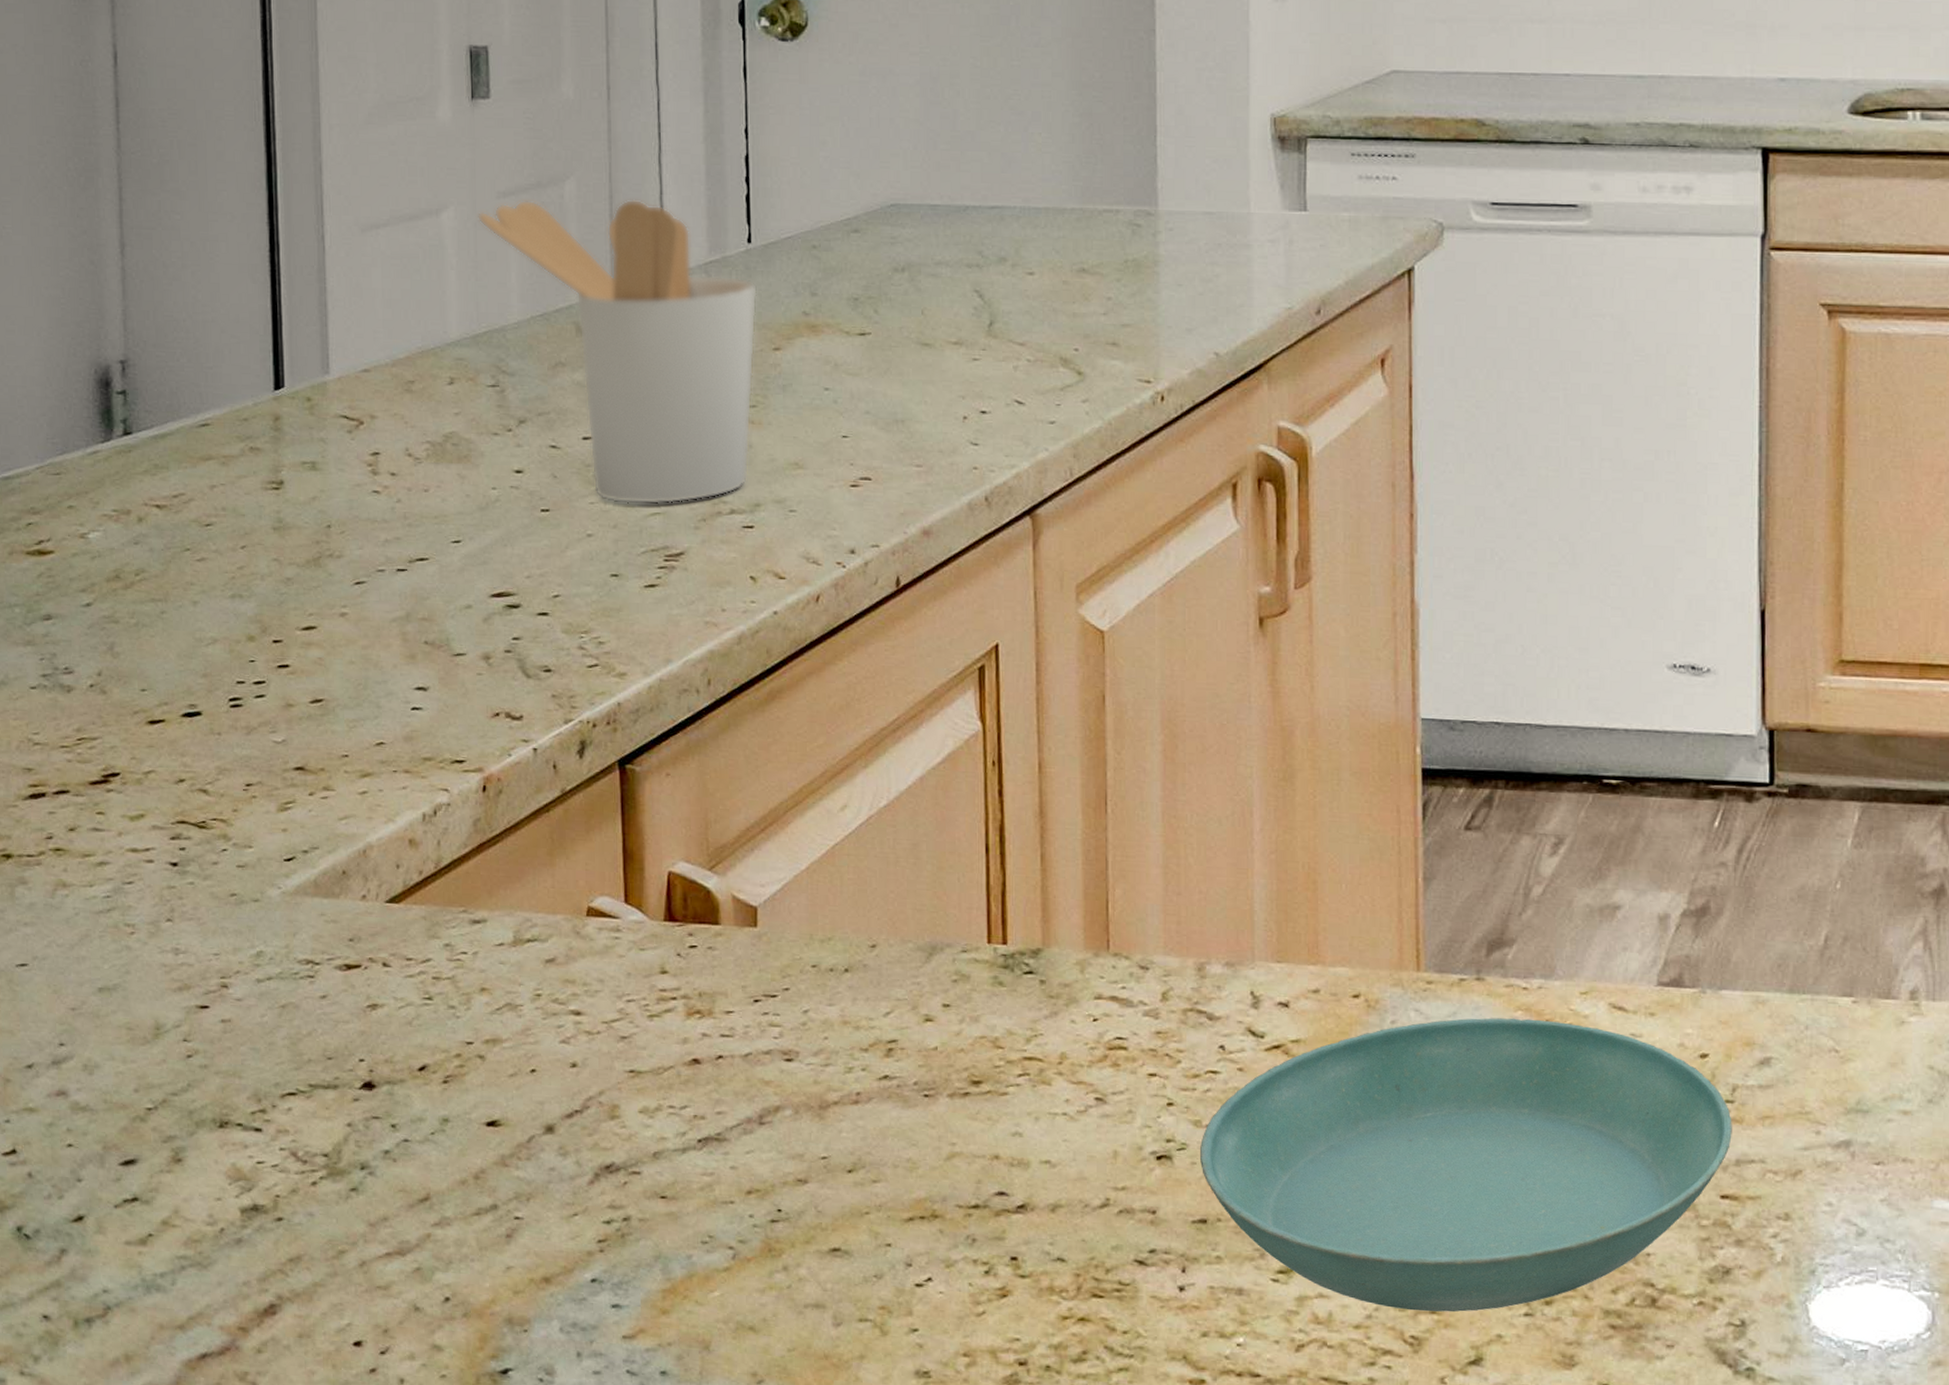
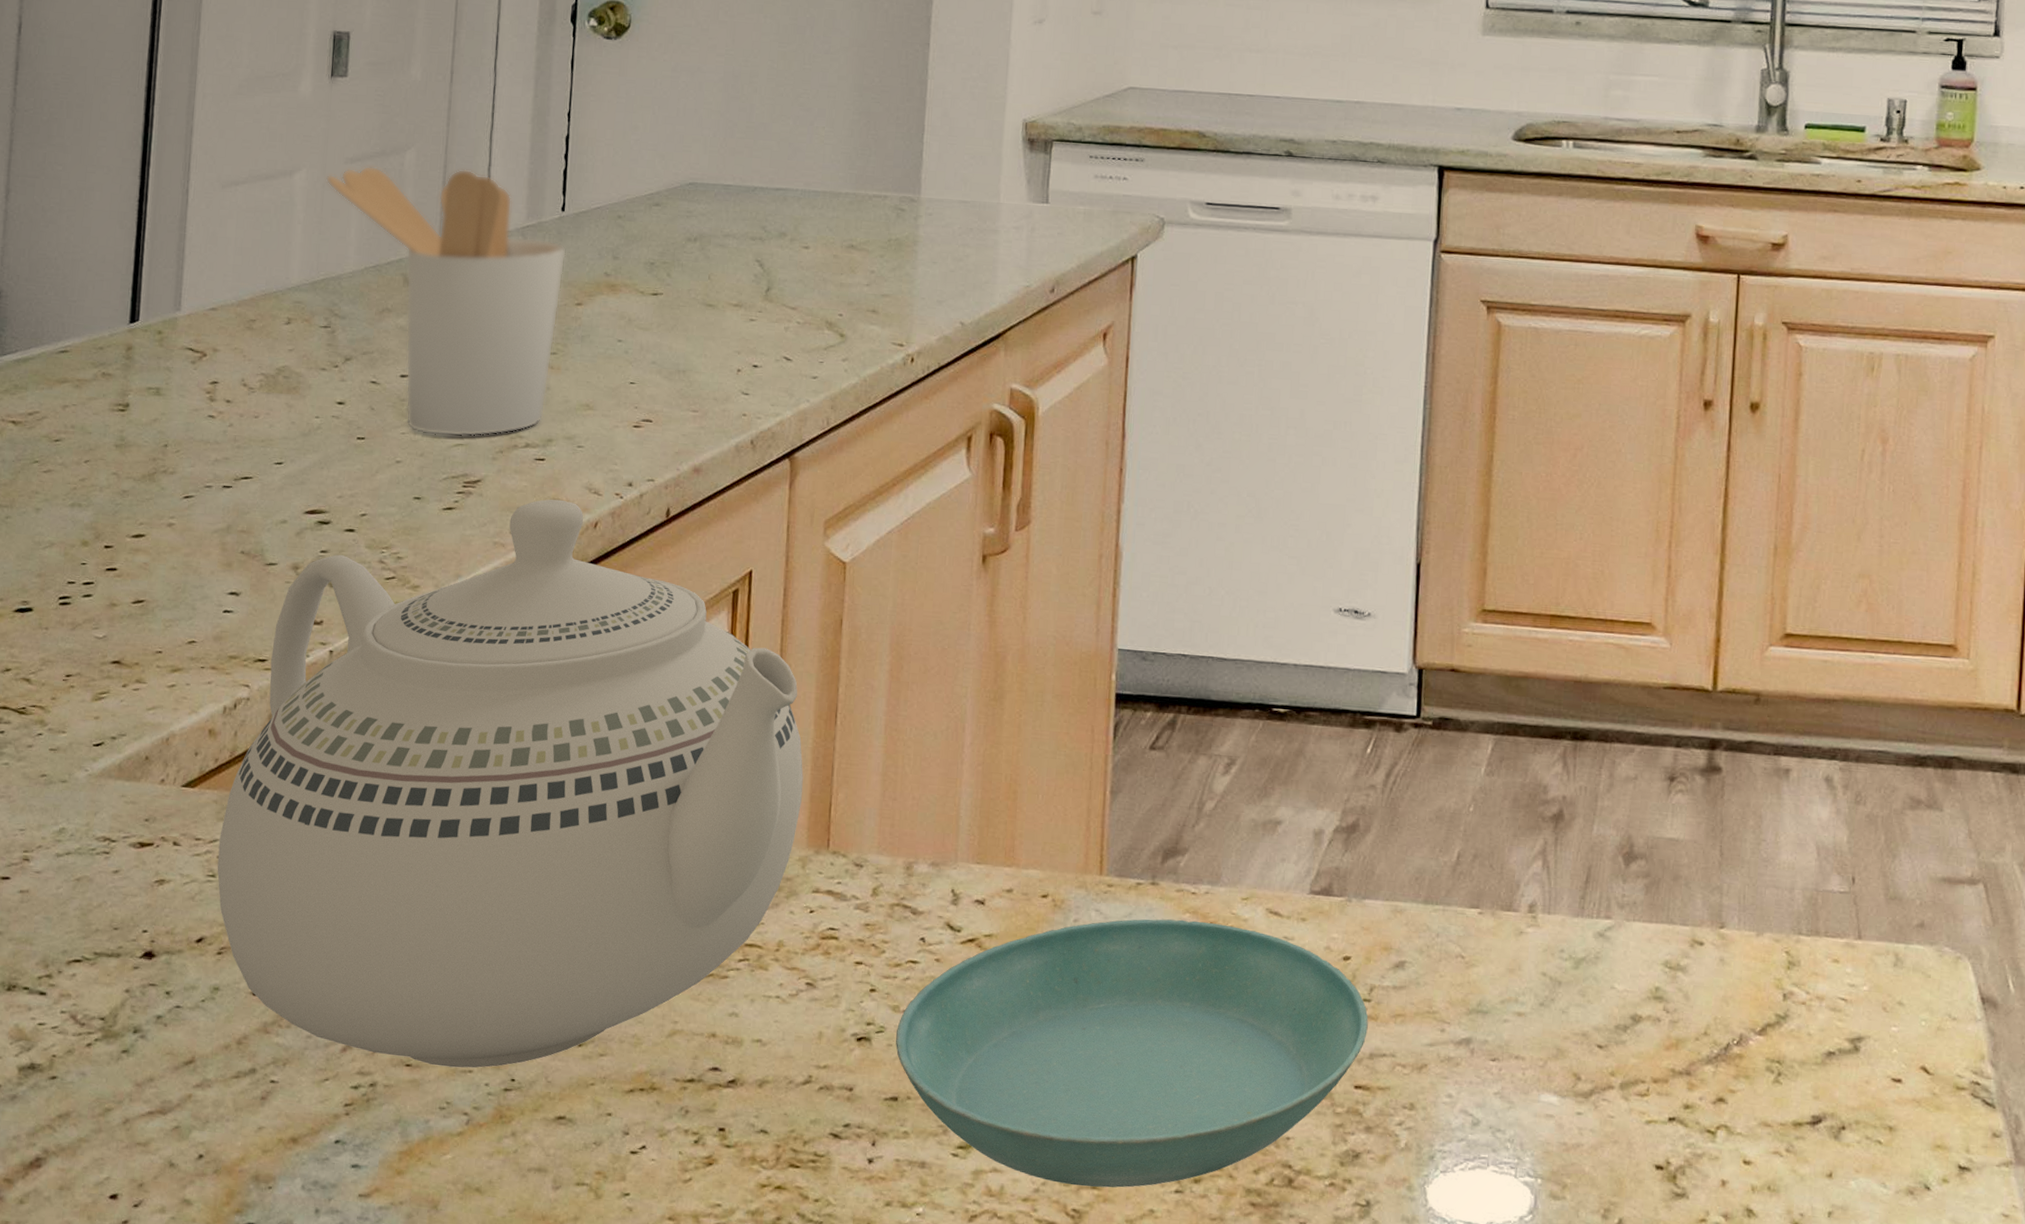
teapot: none [432,571,1074,1199] -> present [217,499,804,1069]

